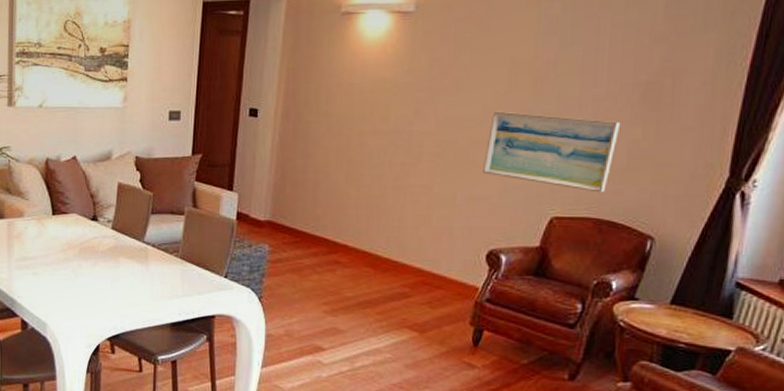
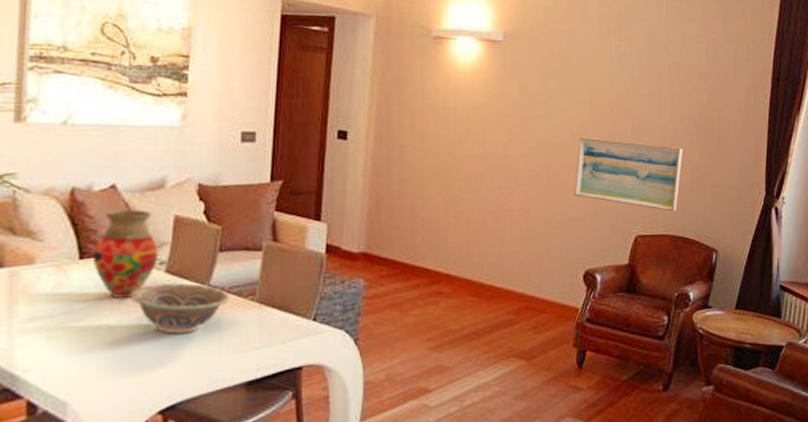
vase: none [61,177,107,247] -> present [92,209,159,298]
decorative bowl: none [87,238,159,279] -> present [130,283,229,334]

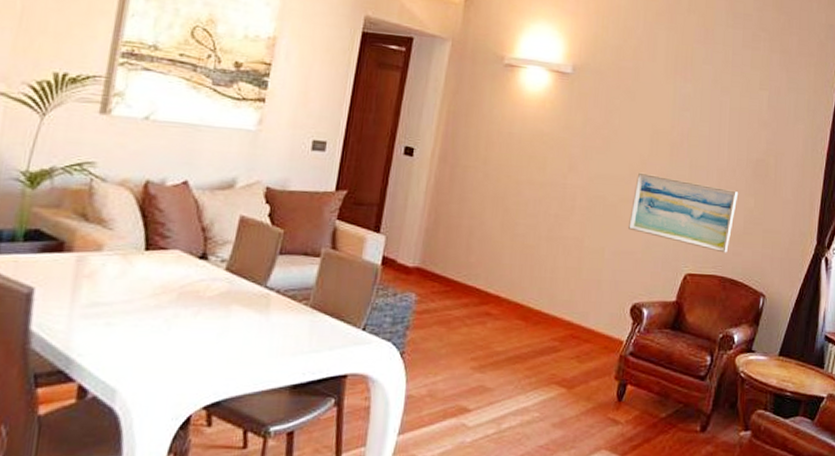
vase: present [92,209,159,298] -> none [157,205,222,292]
decorative bowl: present [130,283,229,334] -> none [189,281,284,332]

